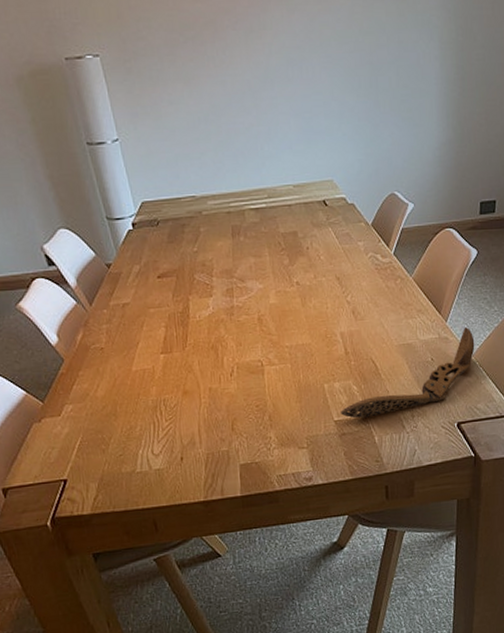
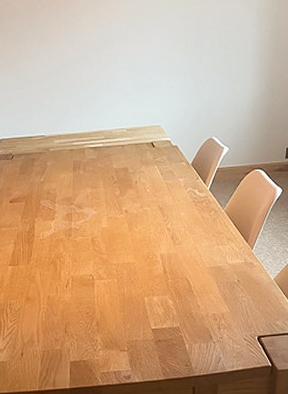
wooden spoon: present [340,327,475,419] -> none [157,255,276,328]

